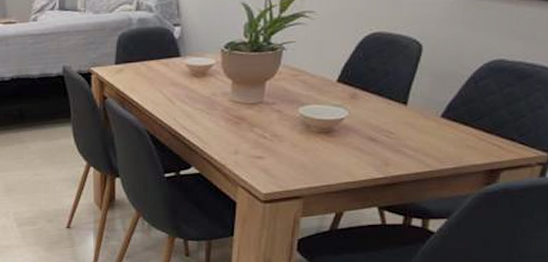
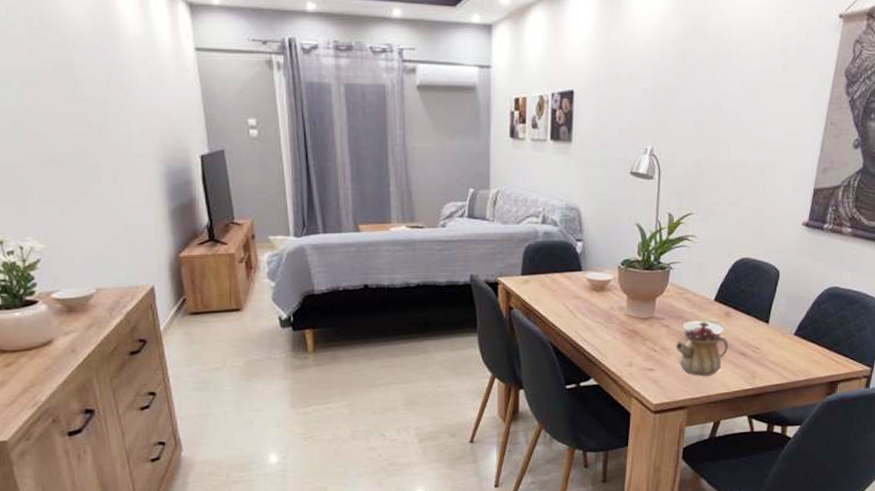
teapot: none [288,105,354,164] -> present [675,322,728,376]

